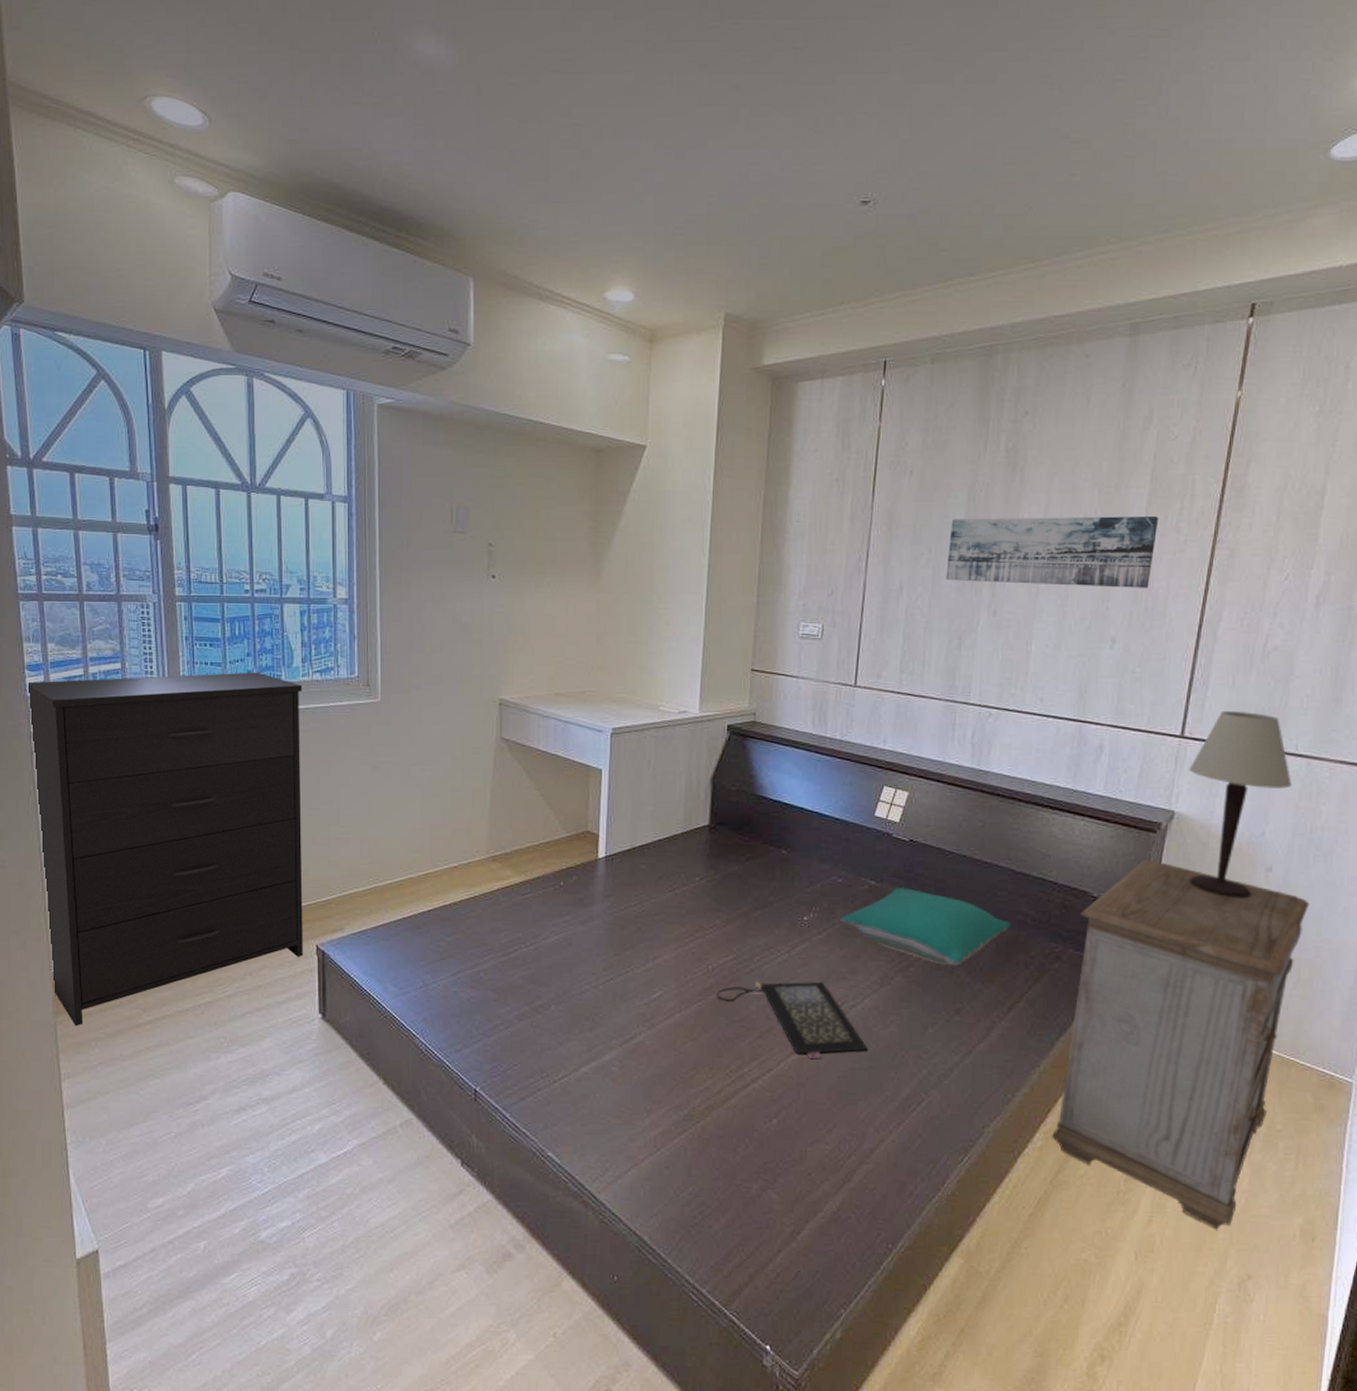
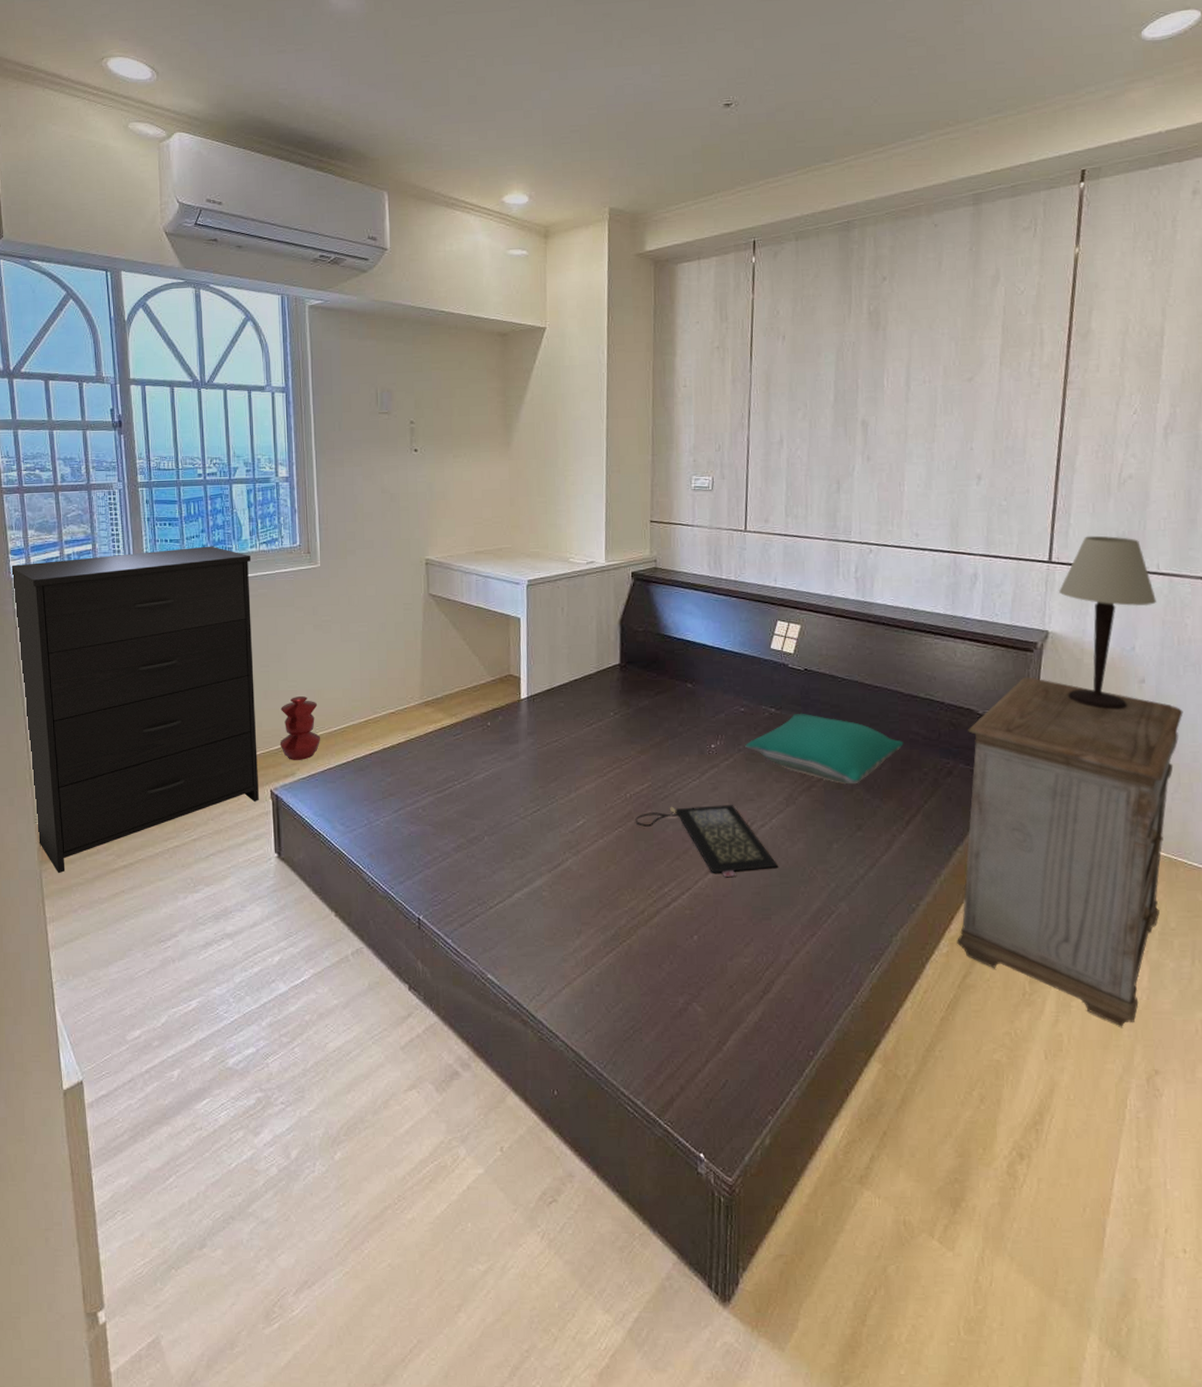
vase: none [328,844,375,914] -> present [279,696,321,760]
wall art: present [946,515,1159,588] -> none [821,363,1012,432]

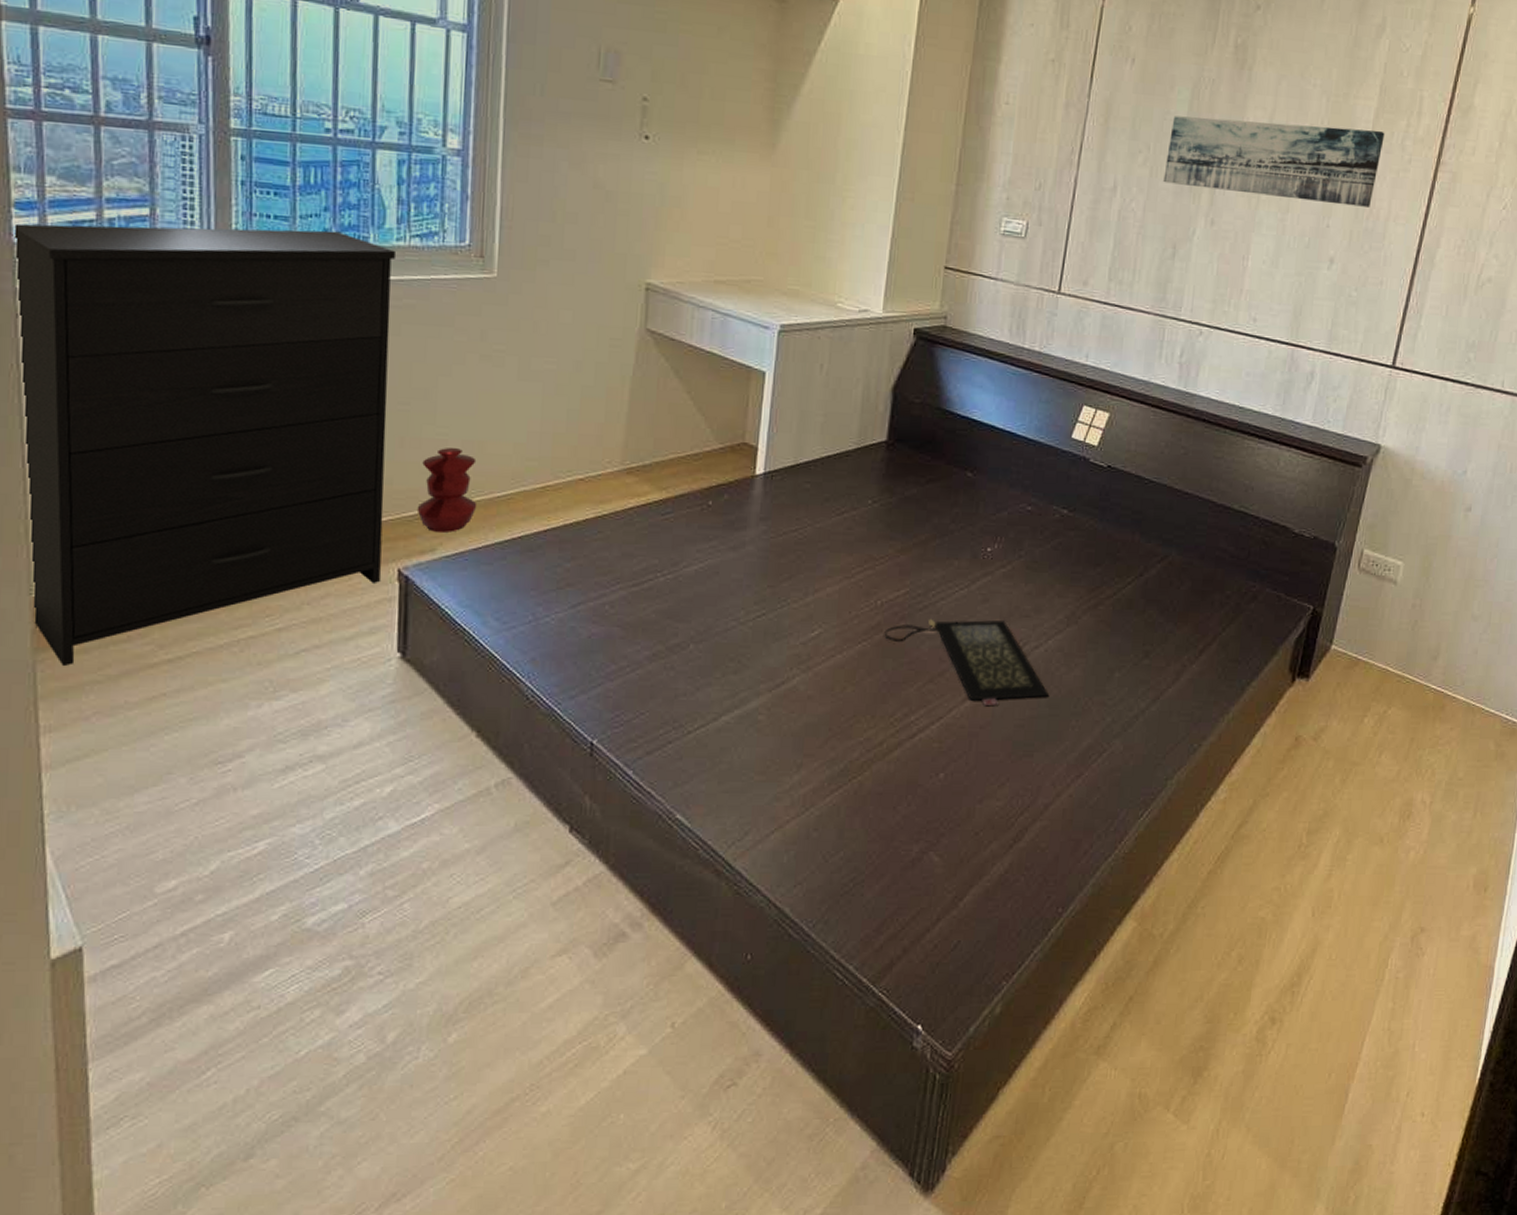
pillow: present [745,713,904,785] -> none [1027,517,1208,605]
wall art: none [821,363,1012,432] -> present [1163,116,1385,207]
nightstand: present [957,677,1183,1026] -> none [1237,495,1505,881]
table lamp: present [1059,535,1156,710] -> none [1391,341,1496,539]

